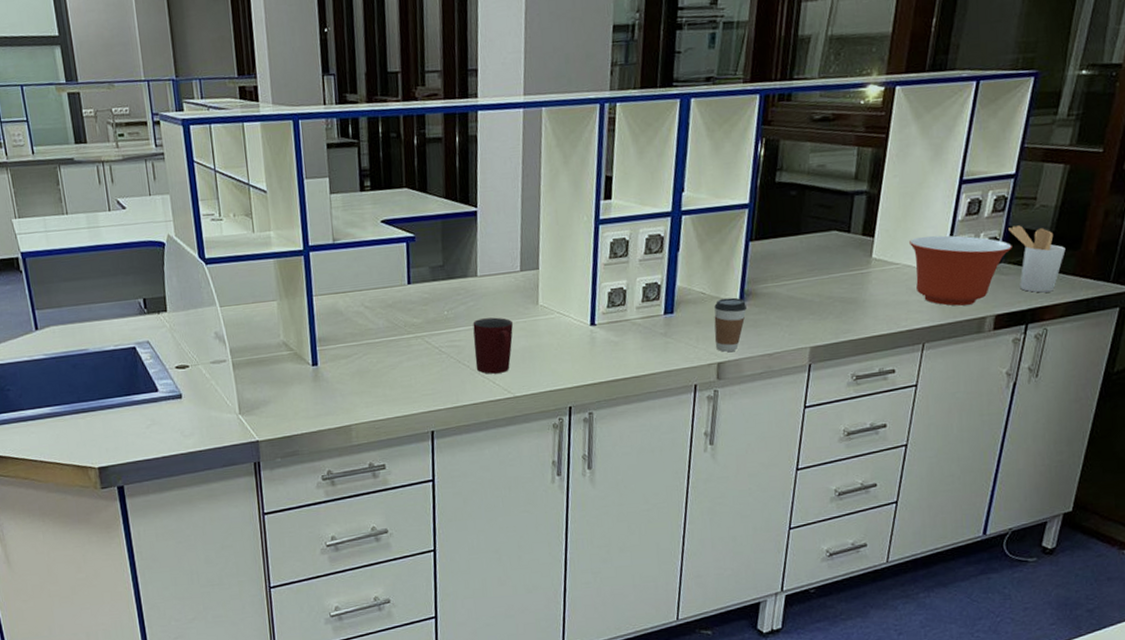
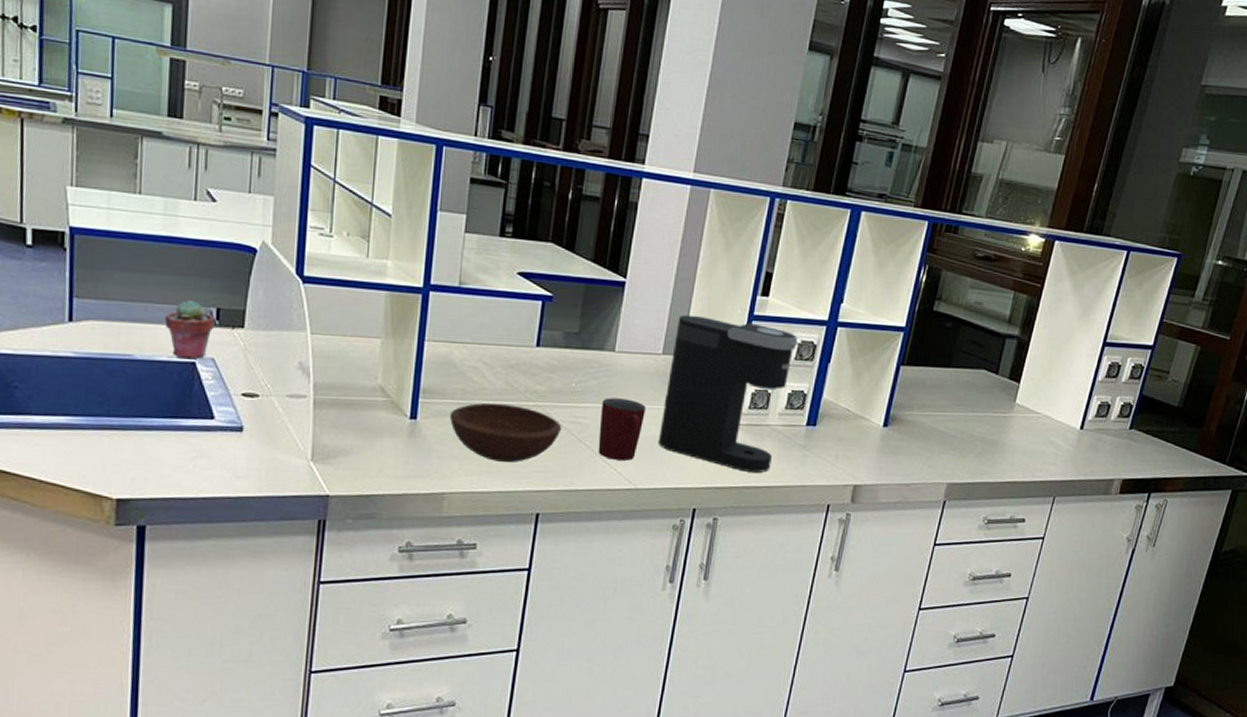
potted succulent: none [105,296,144,345] -> present [164,300,215,359]
bowl: none [344,339,442,391] -> present [449,403,562,462]
coffee maker: none [528,227,647,367] -> present [658,314,799,473]
coffee cup: present [714,297,747,352] -> none [854,419,890,475]
mixing bowl: present [909,235,1012,306] -> none [1052,390,1144,465]
utensil holder: present [1008,225,1066,293] -> none [1142,395,1190,465]

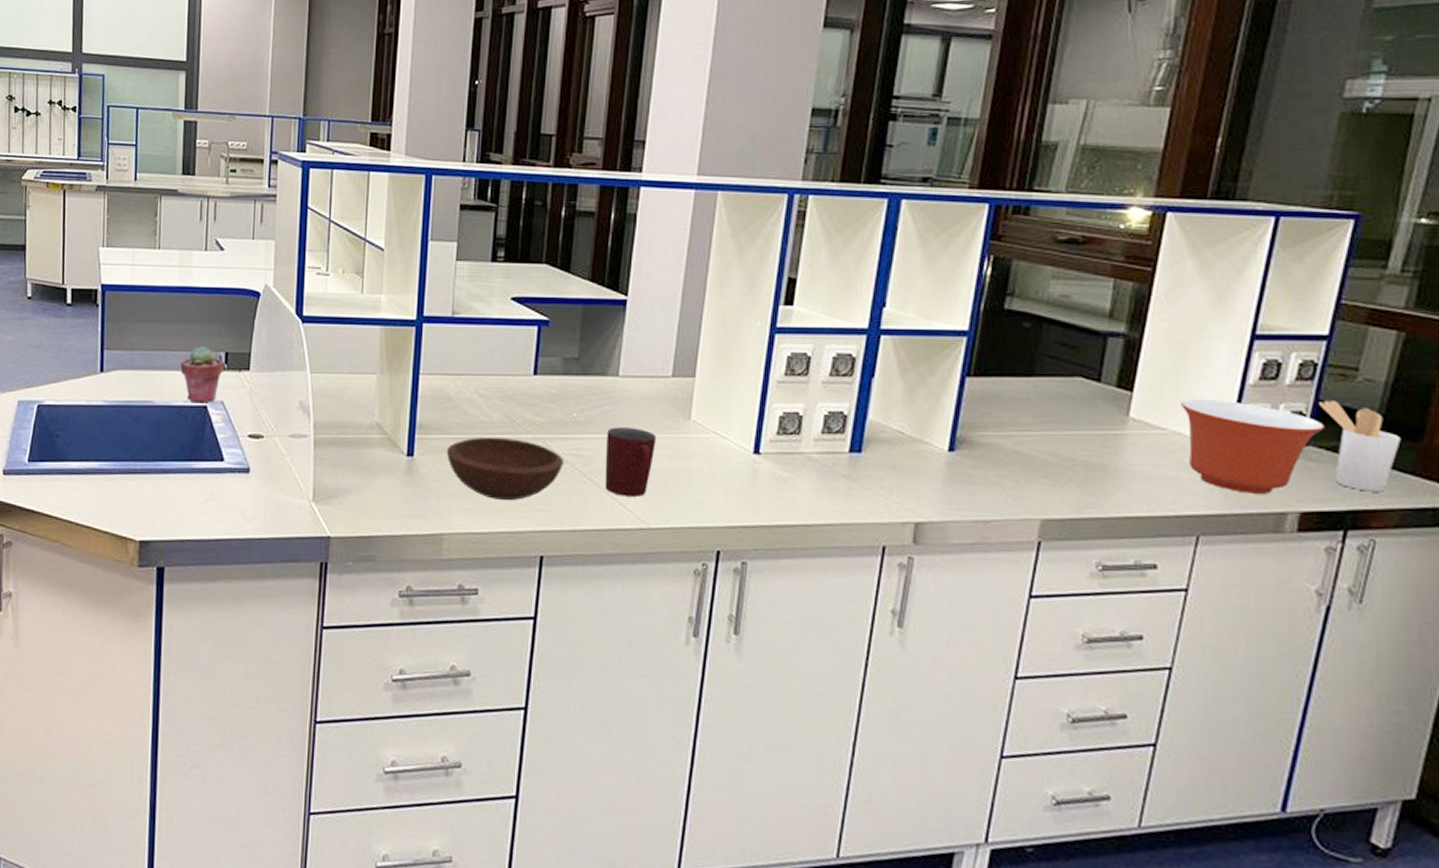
coffee maker: present [658,314,799,473] -> none [672,331,834,509]
mixing bowl: none [1052,390,1144,465] -> present [1181,398,1325,494]
utensil holder: none [1142,395,1190,465] -> present [1319,400,1401,492]

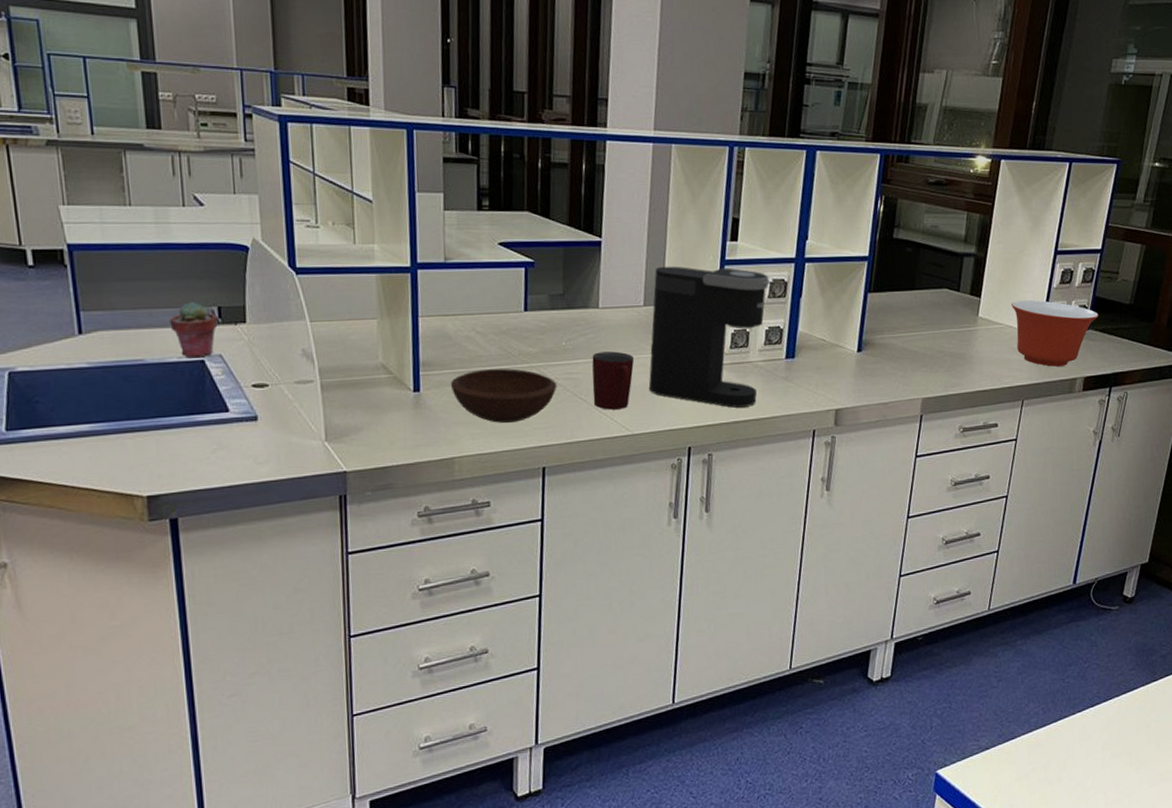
coffee maker: none [672,331,834,509] -> present [648,266,771,408]
utensil holder: present [1319,400,1401,492] -> none [1095,296,1142,359]

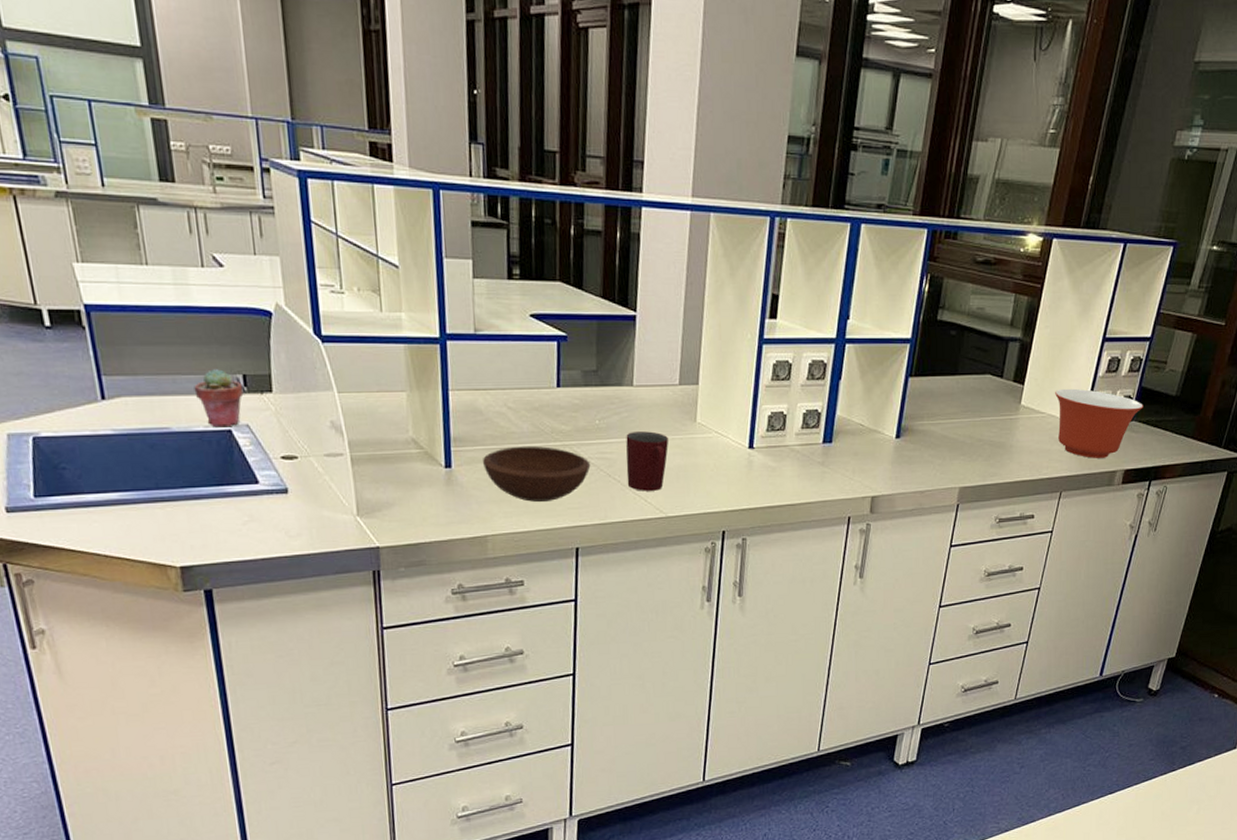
coffee maker: present [648,266,771,408] -> none [683,343,810,492]

